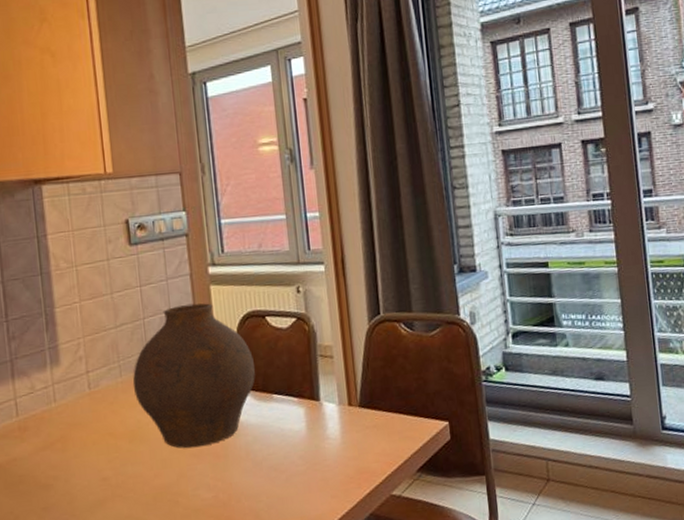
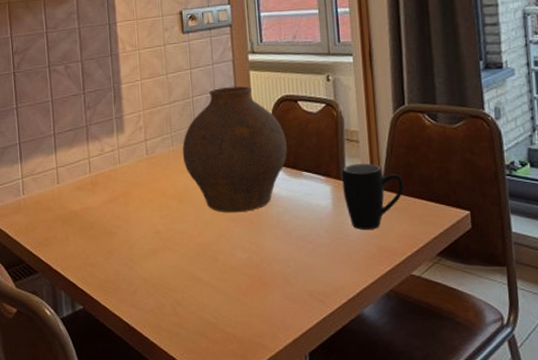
mug: none [315,379,382,453] -> present [342,163,404,230]

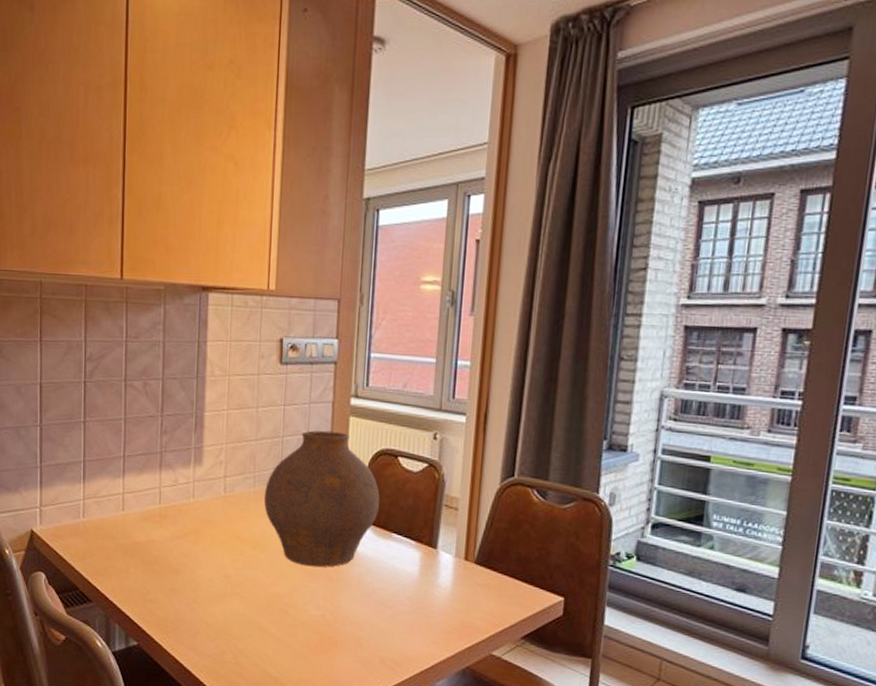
mug: present [342,163,404,230] -> none [432,532,499,603]

